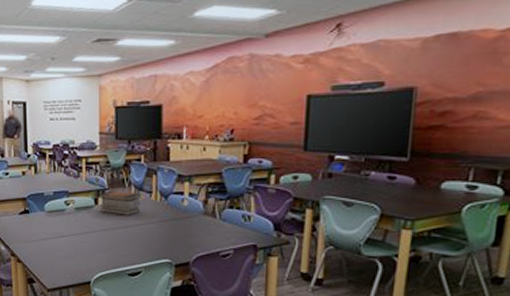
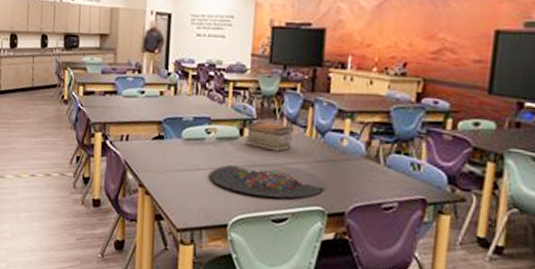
board game: none [71,230,172,255] -> present [208,165,325,199]

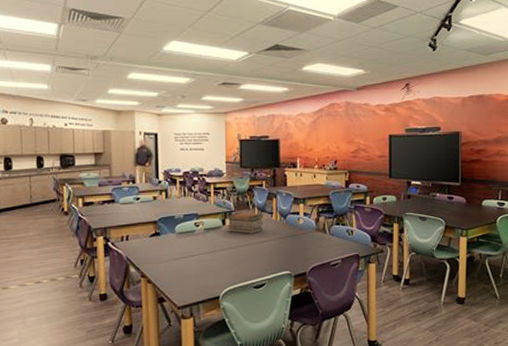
board game: present [208,165,325,199] -> none [200,247,291,270]

